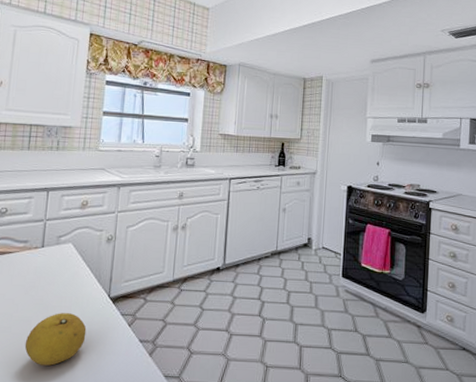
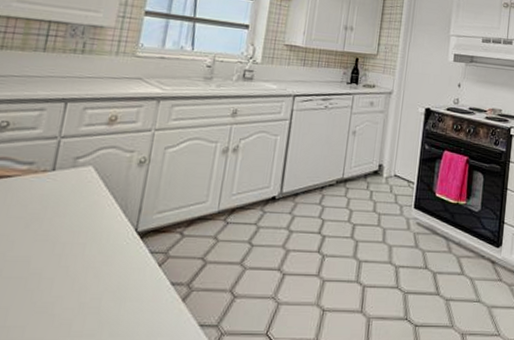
fruit: present [24,313,87,366] -> none [18,251,104,317]

